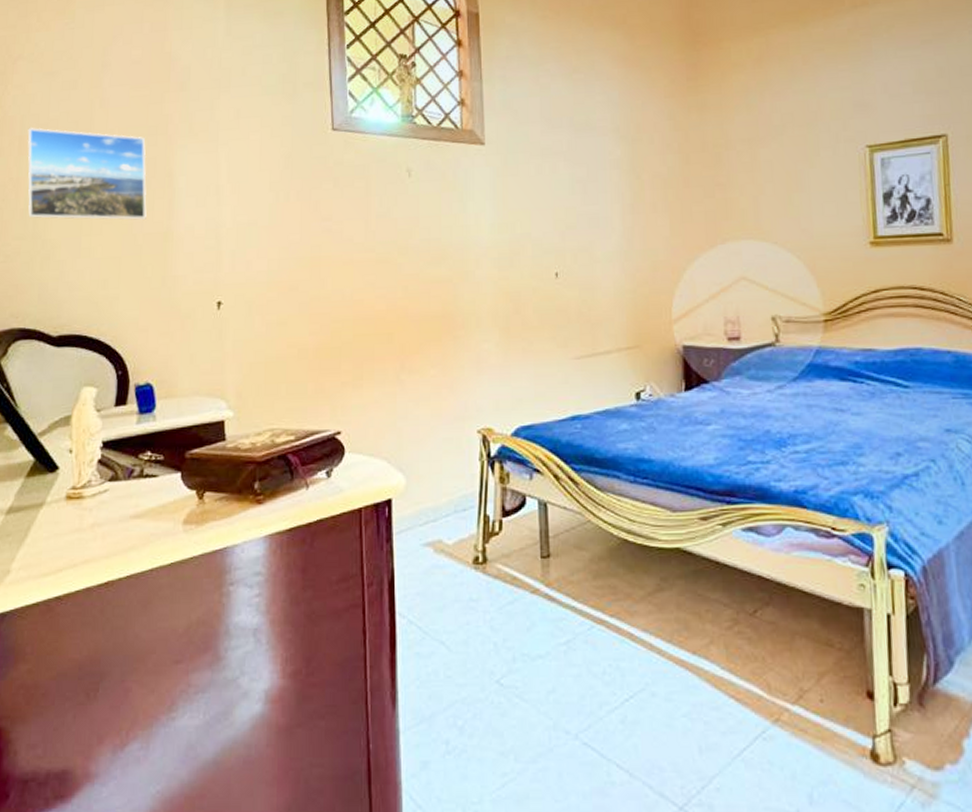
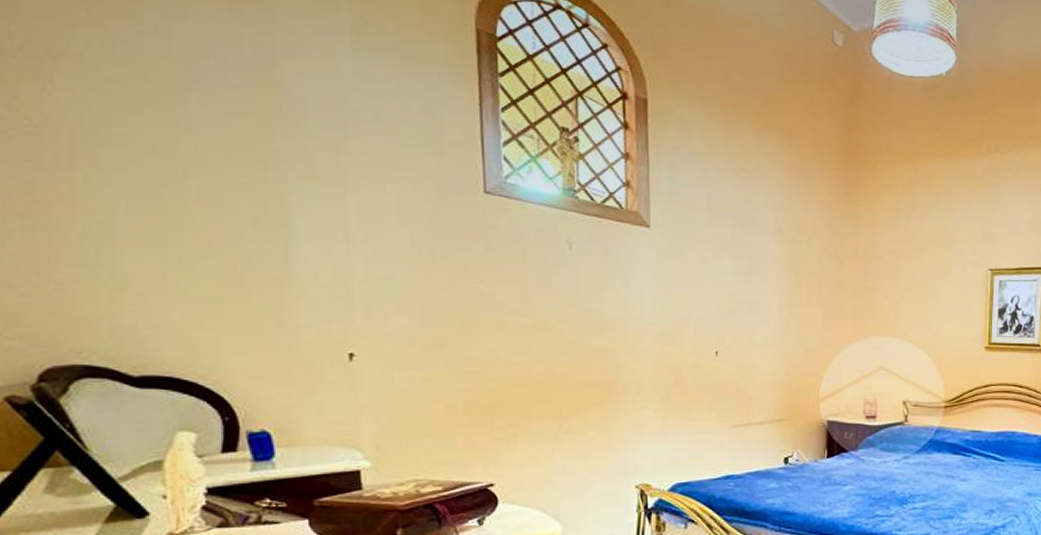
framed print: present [28,128,147,220] -> none [81,140,255,261]

